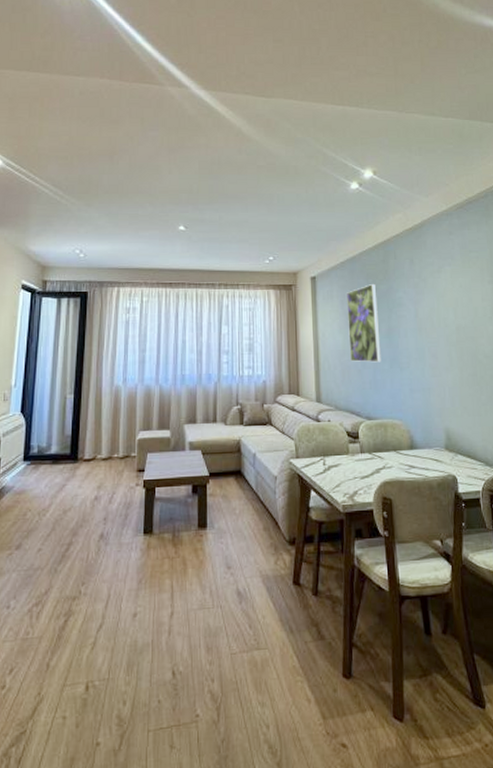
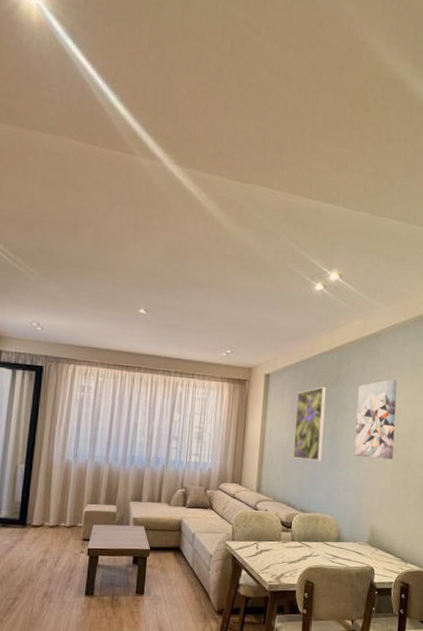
wall art: none [409,269,458,354] -> present [354,379,398,459]

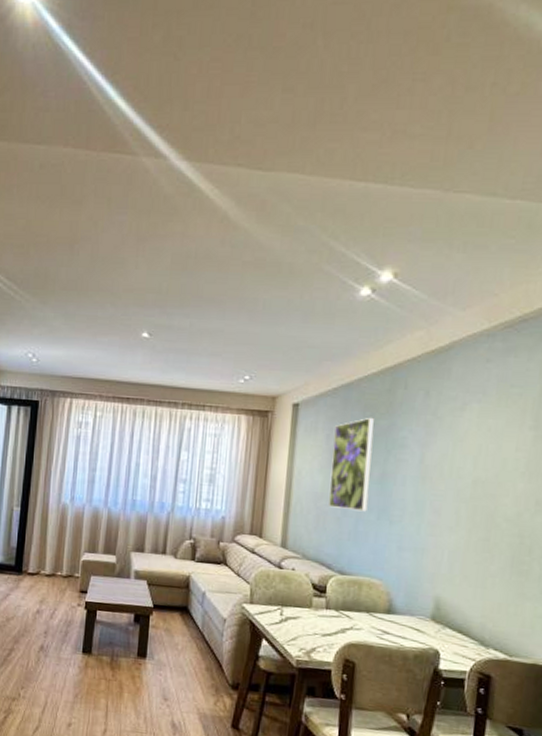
wall art: present [354,379,398,459] -> none [412,406,477,511]

